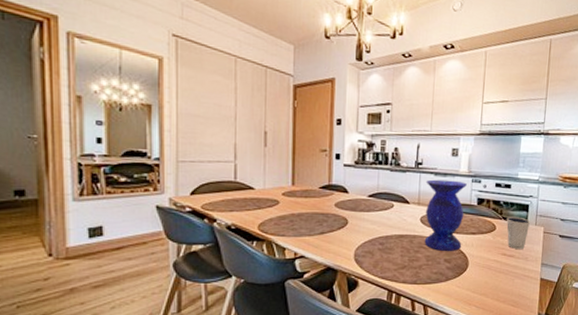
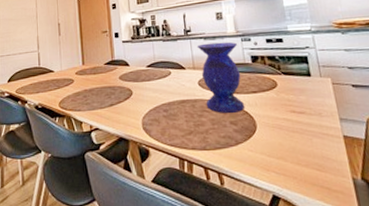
dixie cup: present [506,216,531,249] -> none [285,70,315,104]

